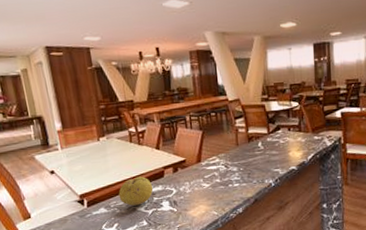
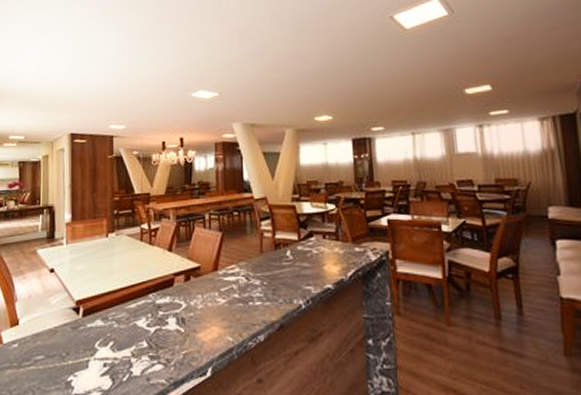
fruit: present [118,176,153,206] -> none [119,283,160,320]

